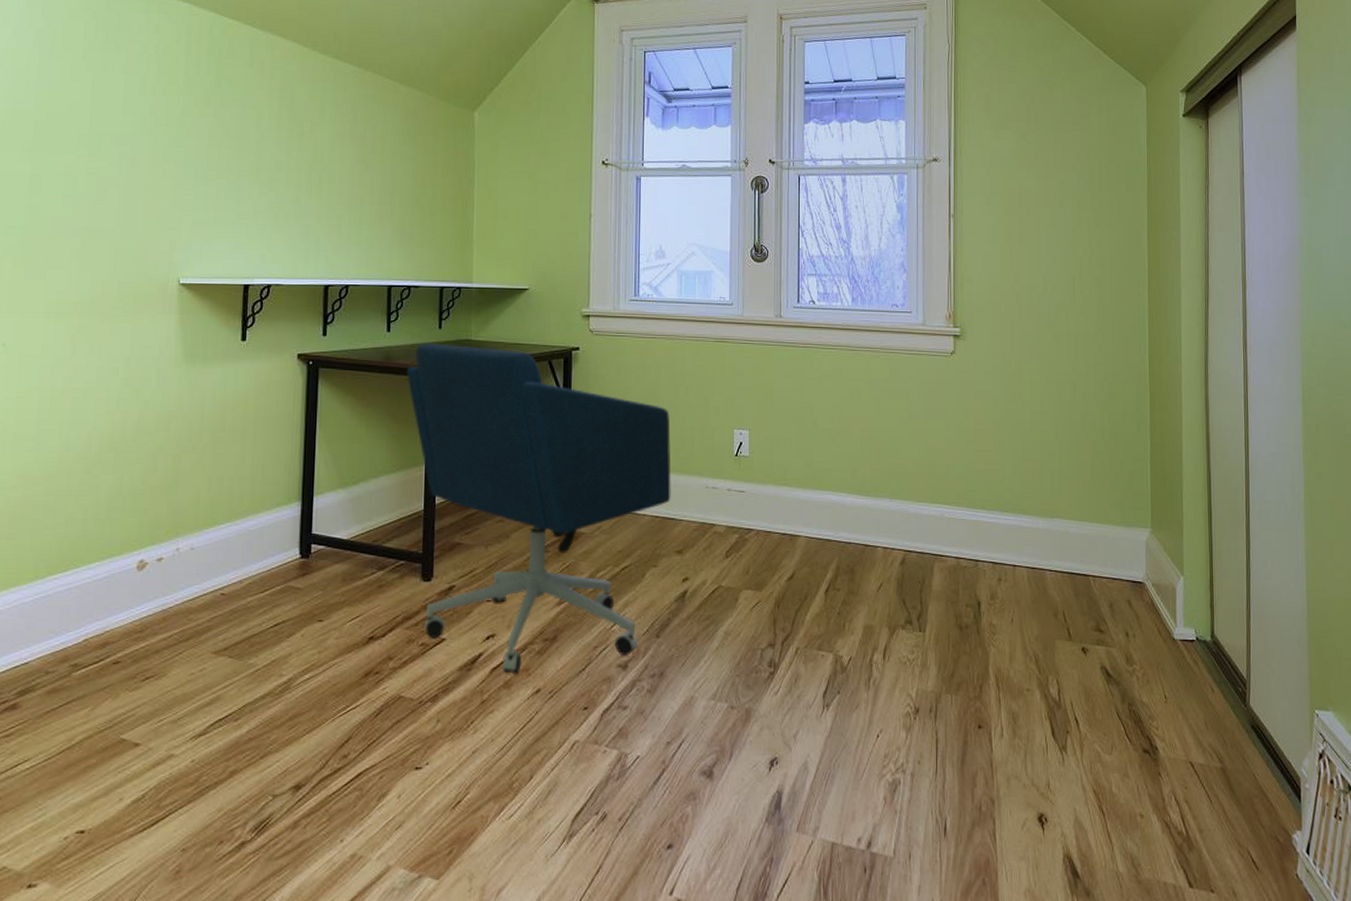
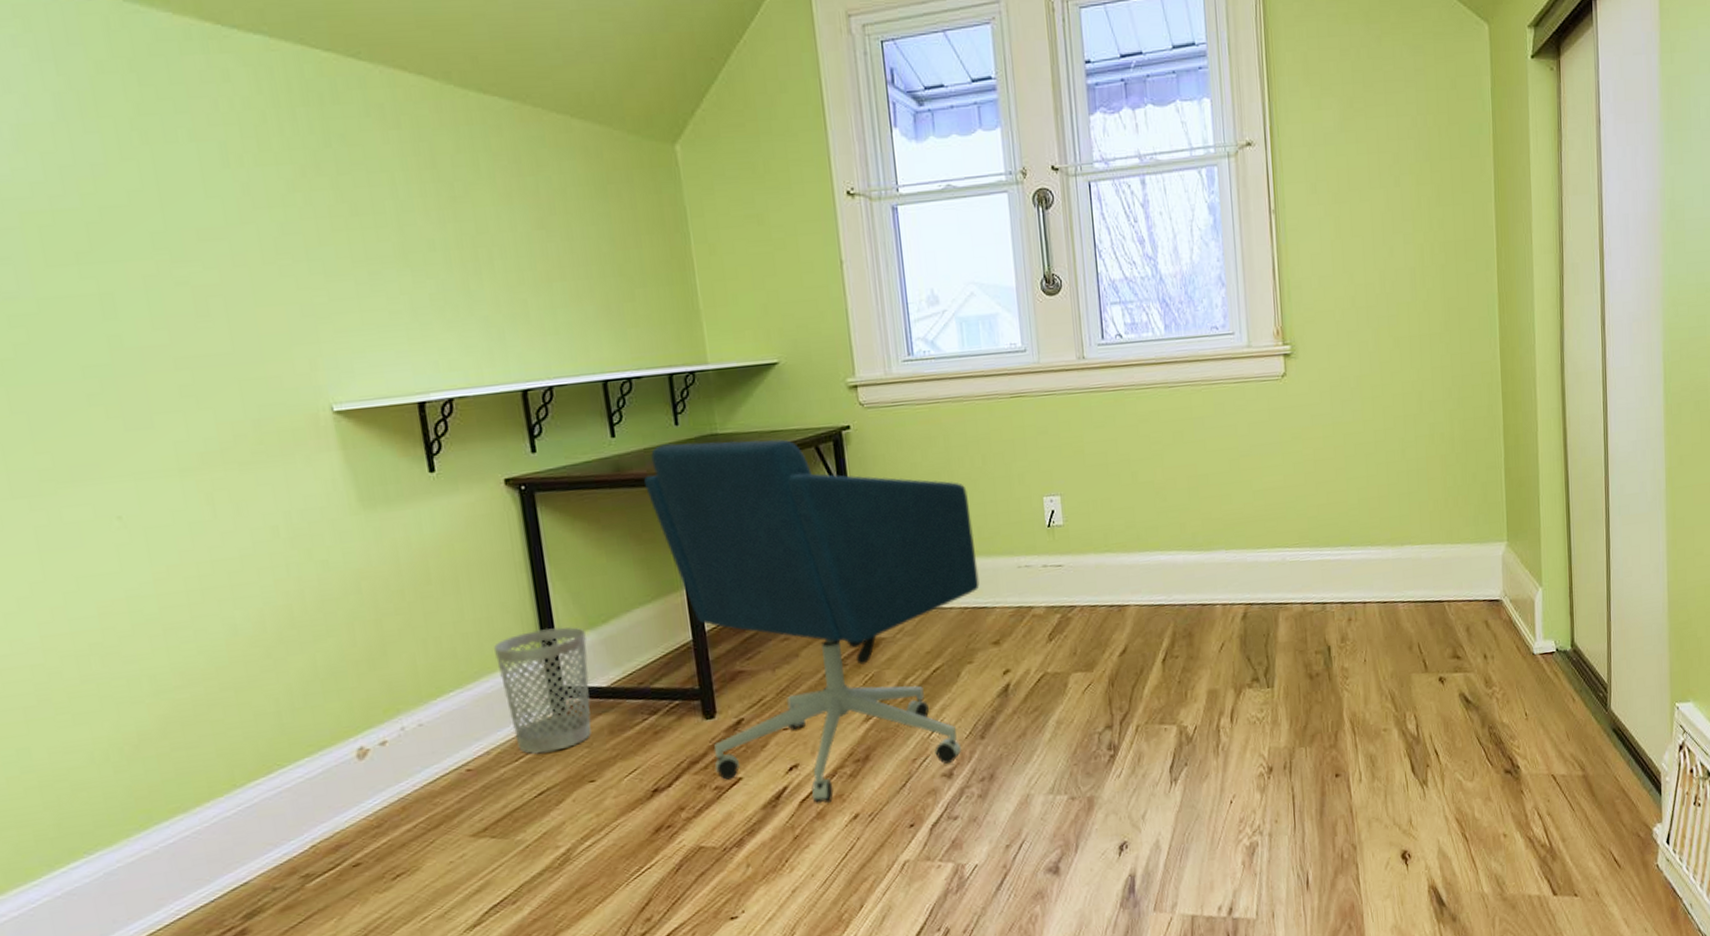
wastebasket: none [263,482,338,589] -> present [494,627,592,754]

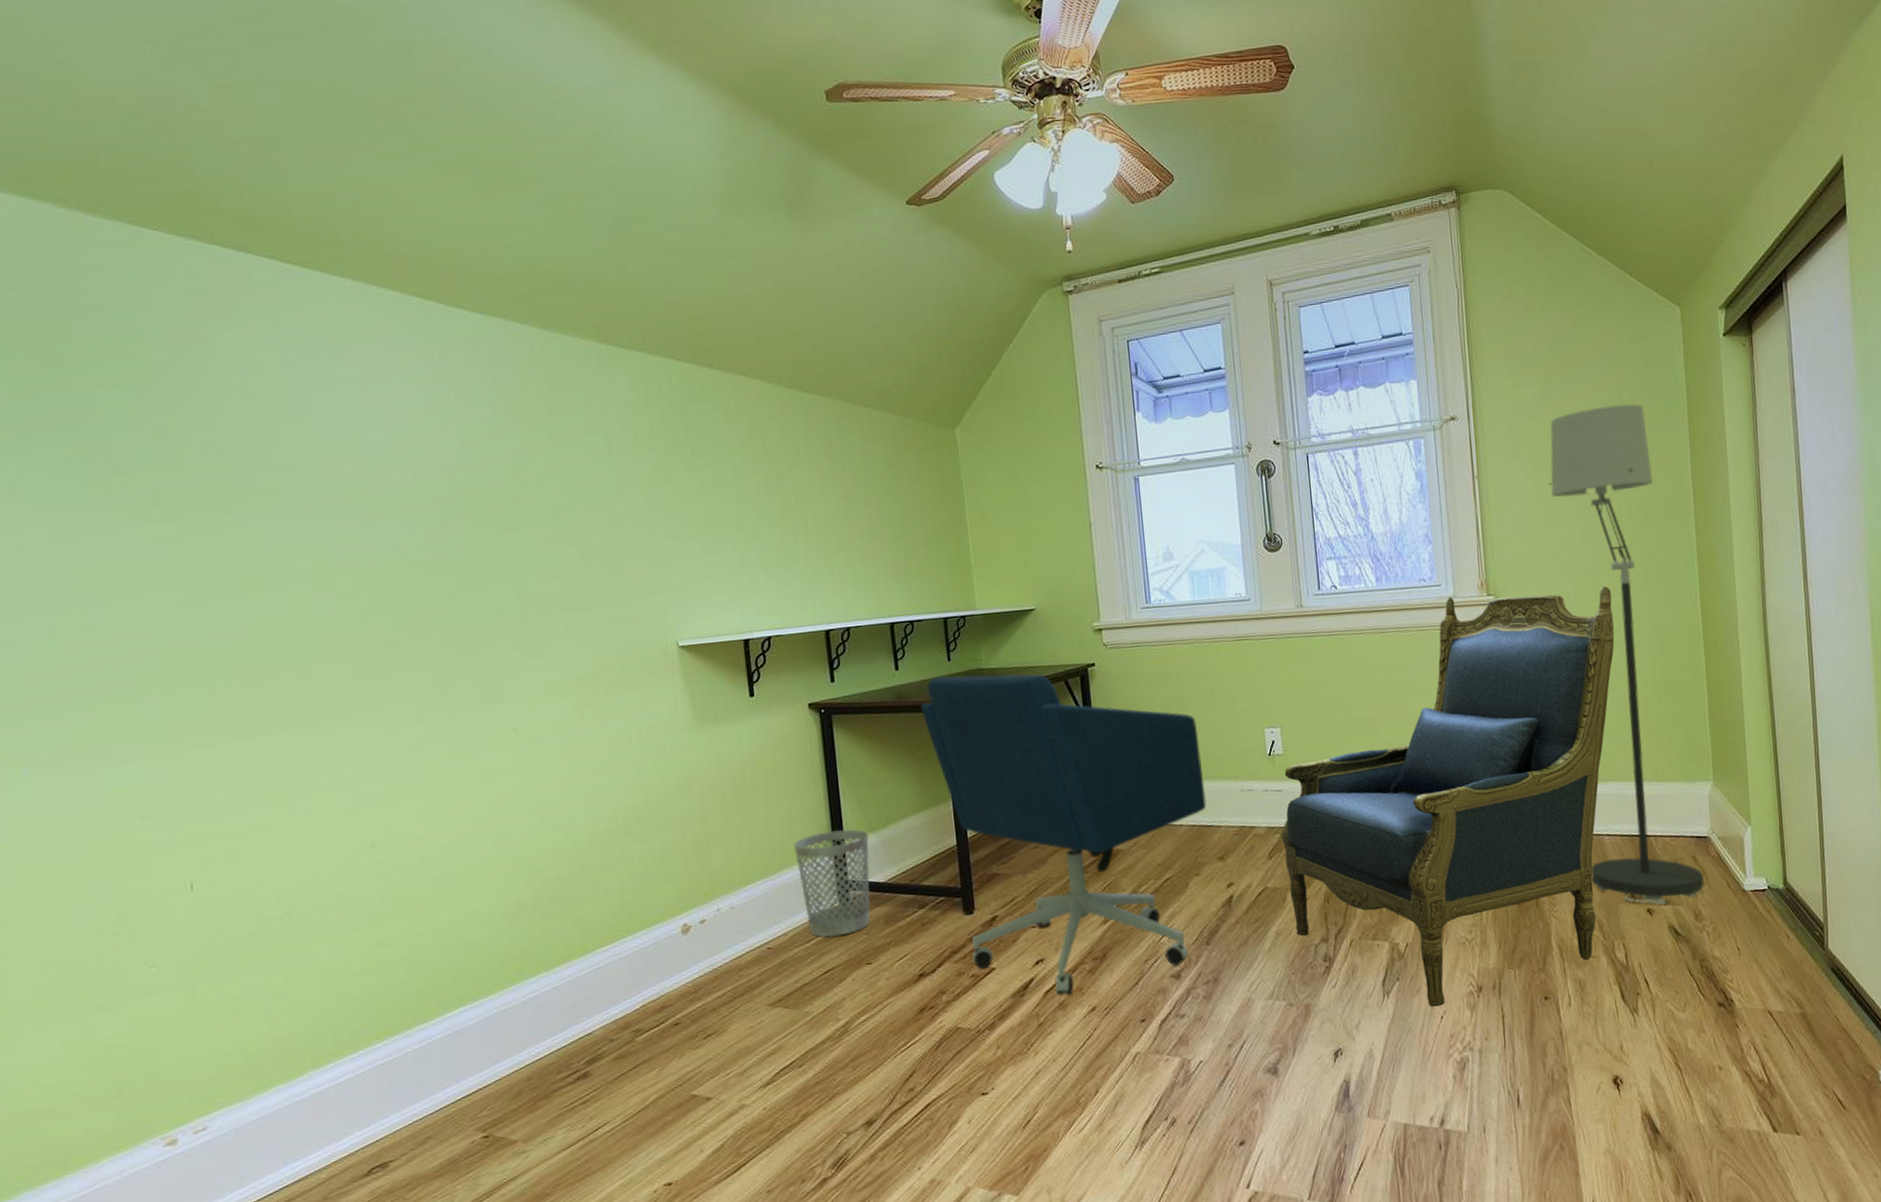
armchair: none [1061,333,1413,792] -> present [1281,585,1615,1007]
floor lamp: none [1349,132,1495,672] -> present [1548,404,1704,905]

